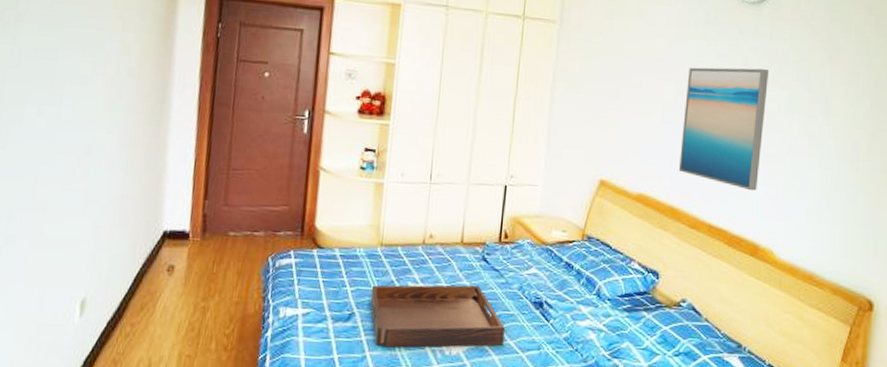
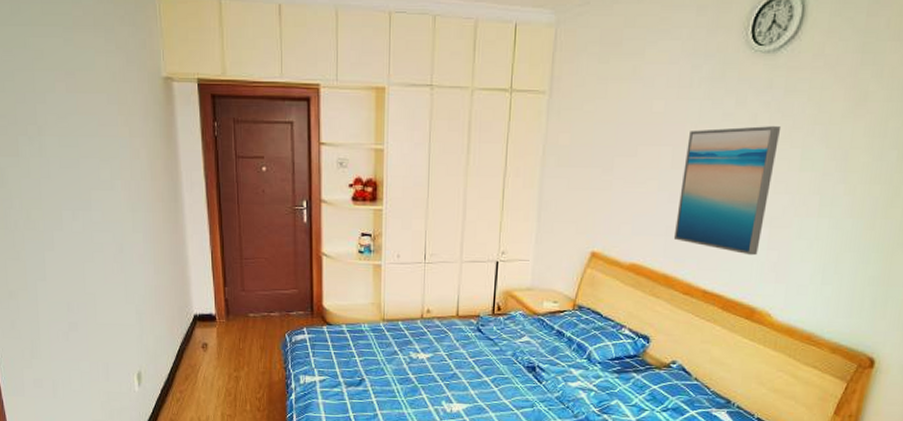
serving tray: present [370,284,505,348] -> none [377,353,500,407]

